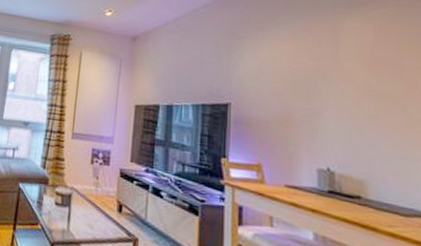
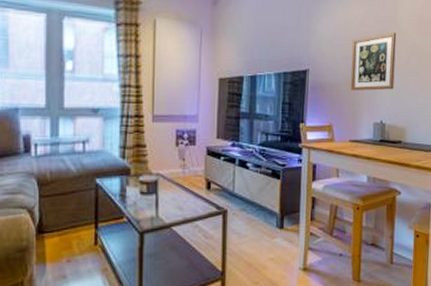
picture frame: none [282,70,342,134] -> present [350,32,397,91]

